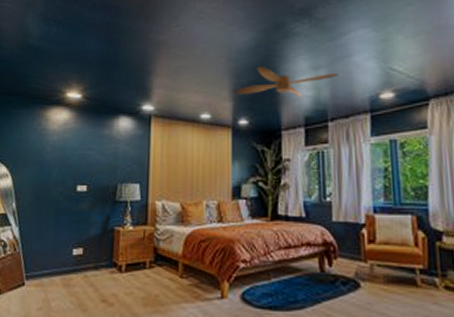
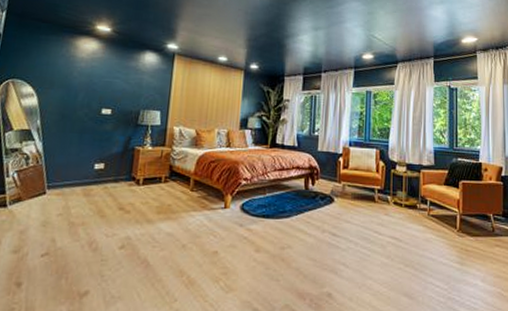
ceiling fan: present [236,66,339,97] -> none [250,21,334,51]

